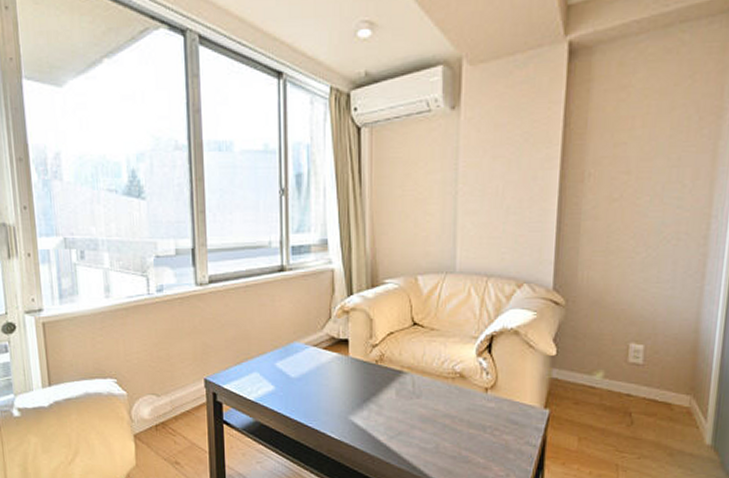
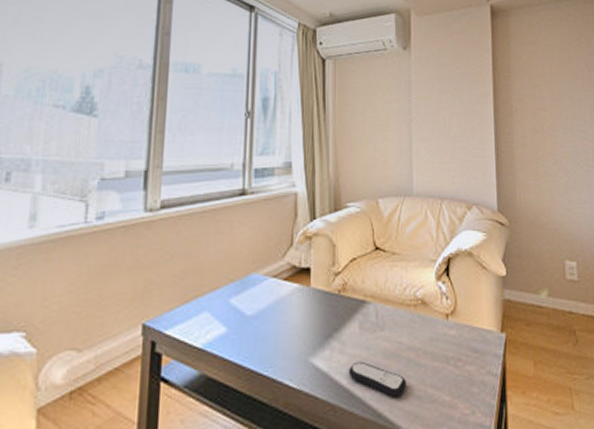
remote control: none [385,422,442,455] -> present [348,361,407,397]

